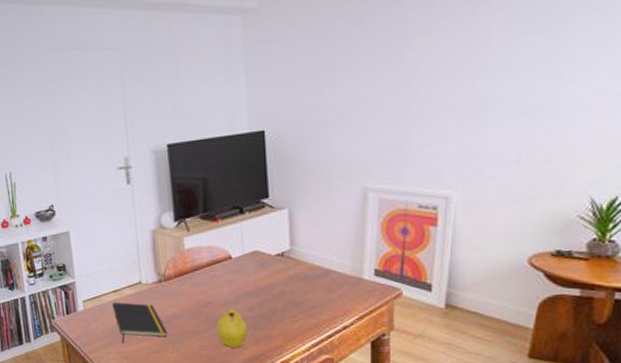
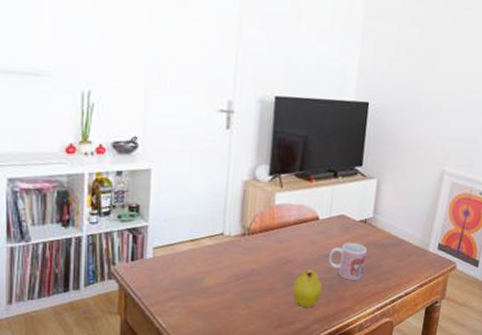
notepad: present [111,302,167,344] -> none [186,251,242,298]
mug: none [248,278,290,317] -> present [328,243,367,280]

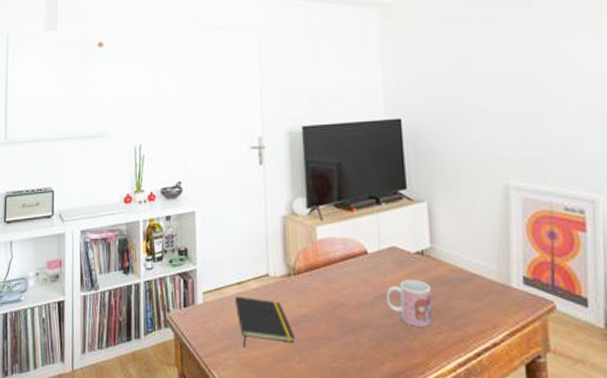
notepad: none [186,251,242,298] -> present [234,296,294,348]
fruit: present [292,270,322,308] -> none [349,314,385,362]

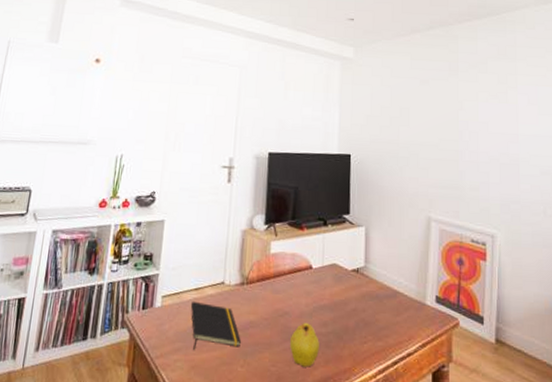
fruit: none [349,314,385,362] -> present [289,323,319,367]
mug: present [385,280,433,327] -> none [323,294,361,337]

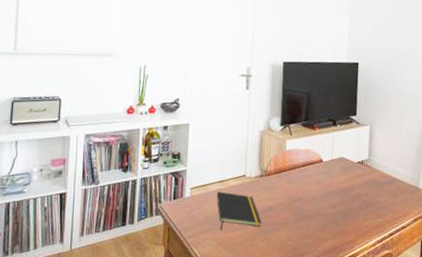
fruit: present [289,323,319,367] -> none [303,206,328,240]

